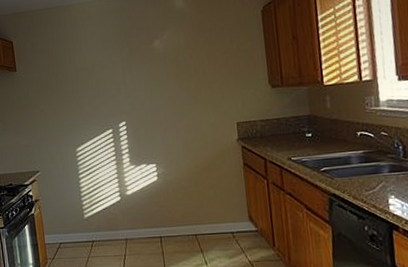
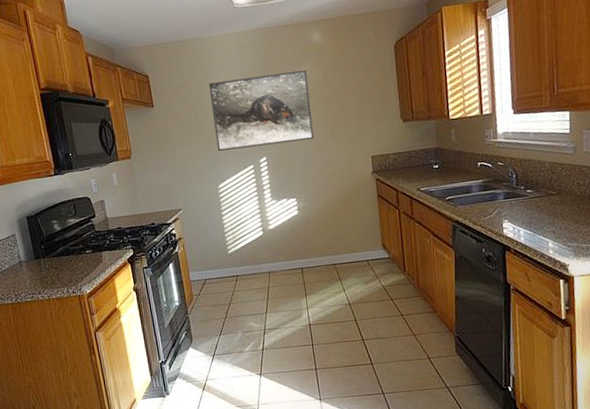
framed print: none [70,36,176,115] -> present [208,70,314,151]

